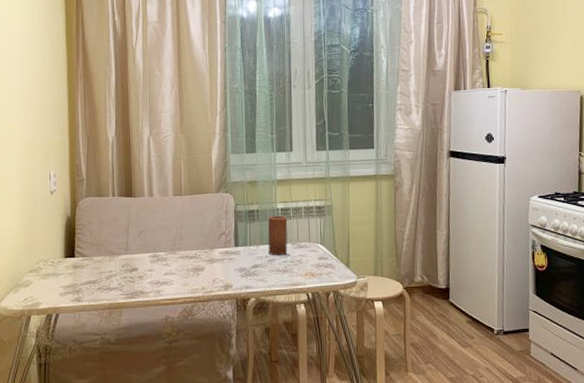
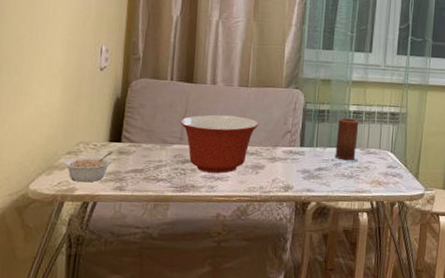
legume: none [27,267,69,297] -> present [63,152,113,183]
mixing bowl: none [124,223,196,278] -> present [179,114,259,173]

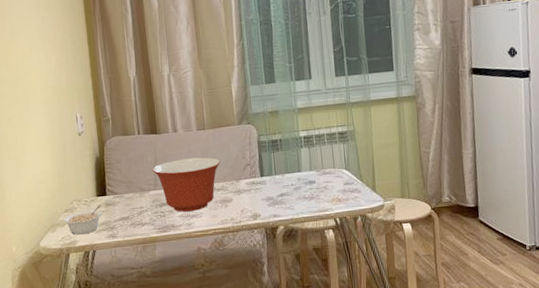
candle: present [335,118,358,161] -> none [292,143,313,183]

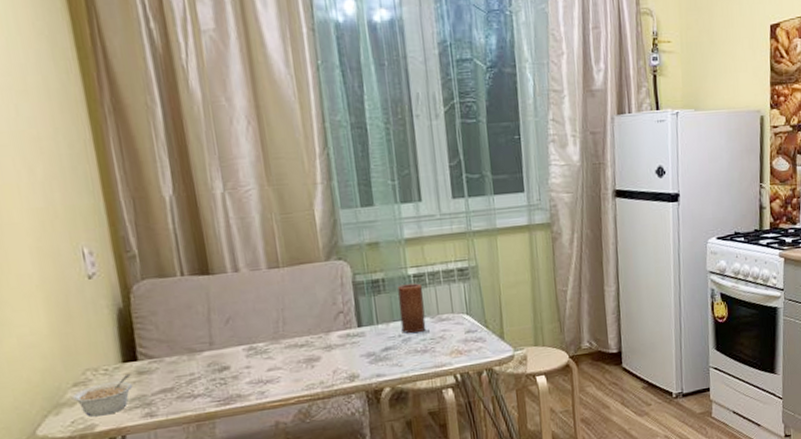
mixing bowl: present [152,157,221,212] -> none [204,304,303,378]
candle: none [292,143,313,183] -> present [398,283,426,334]

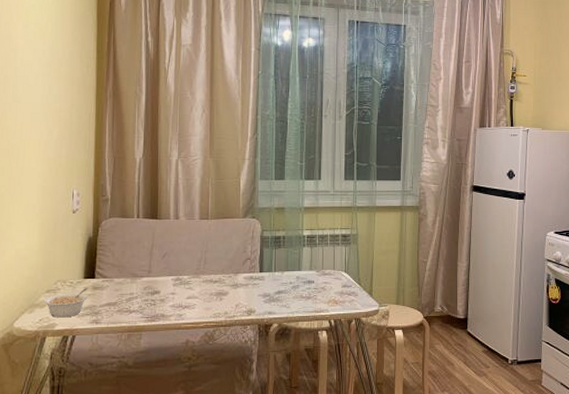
candle: present [398,283,426,334] -> none [293,243,312,283]

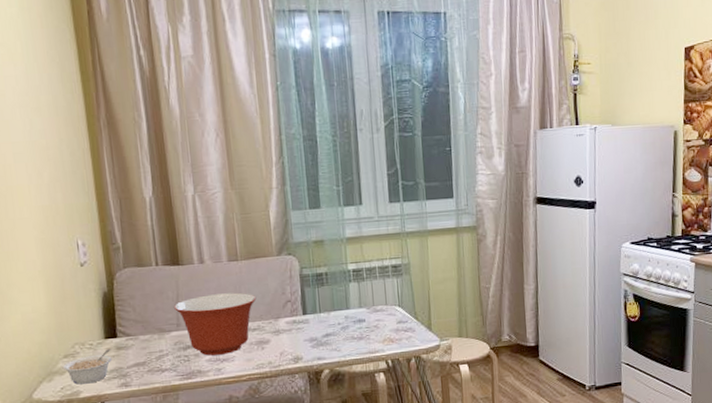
mixing bowl: none [147,247,221,302] -> present [173,292,257,356]

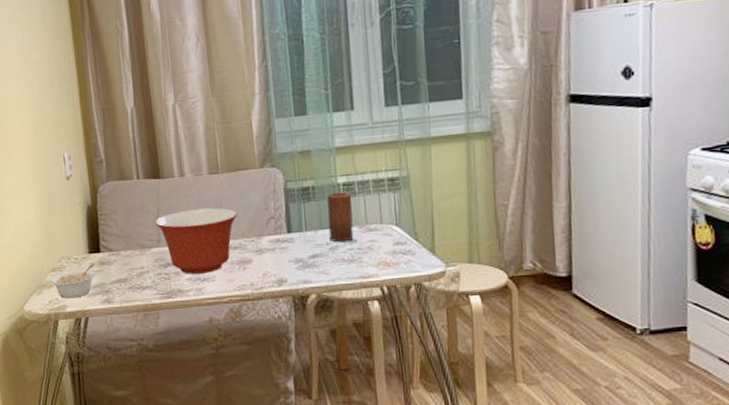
candle: none [339,277,363,322] -> present [327,192,354,242]

